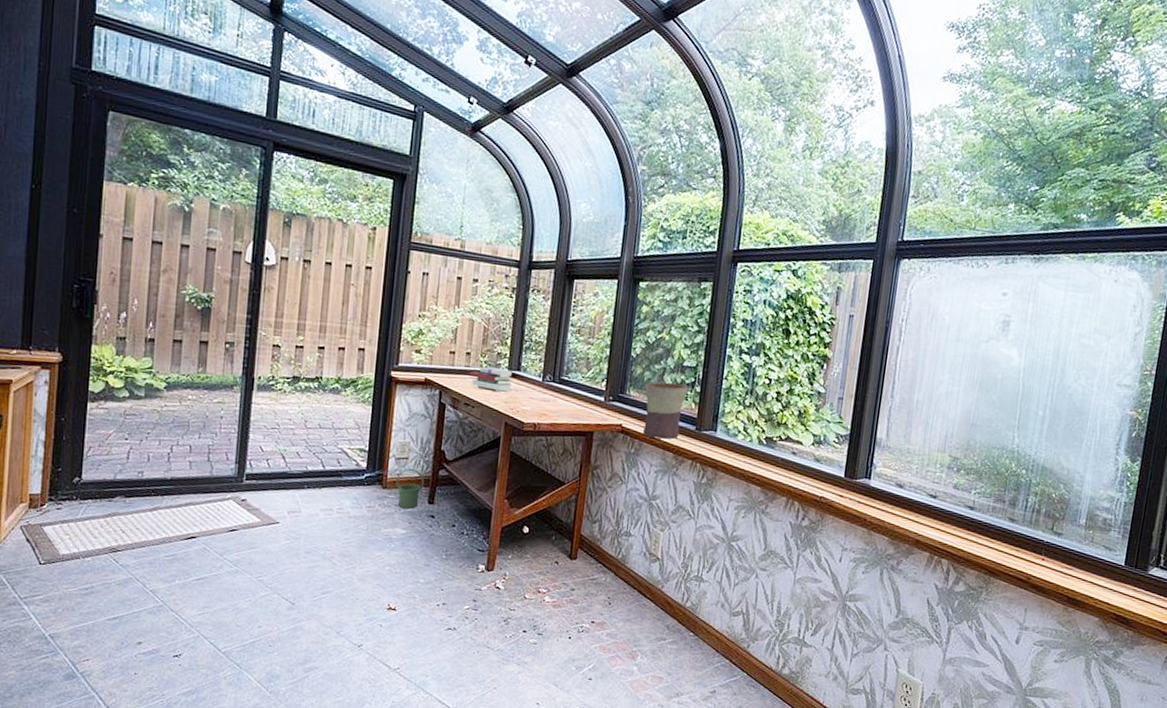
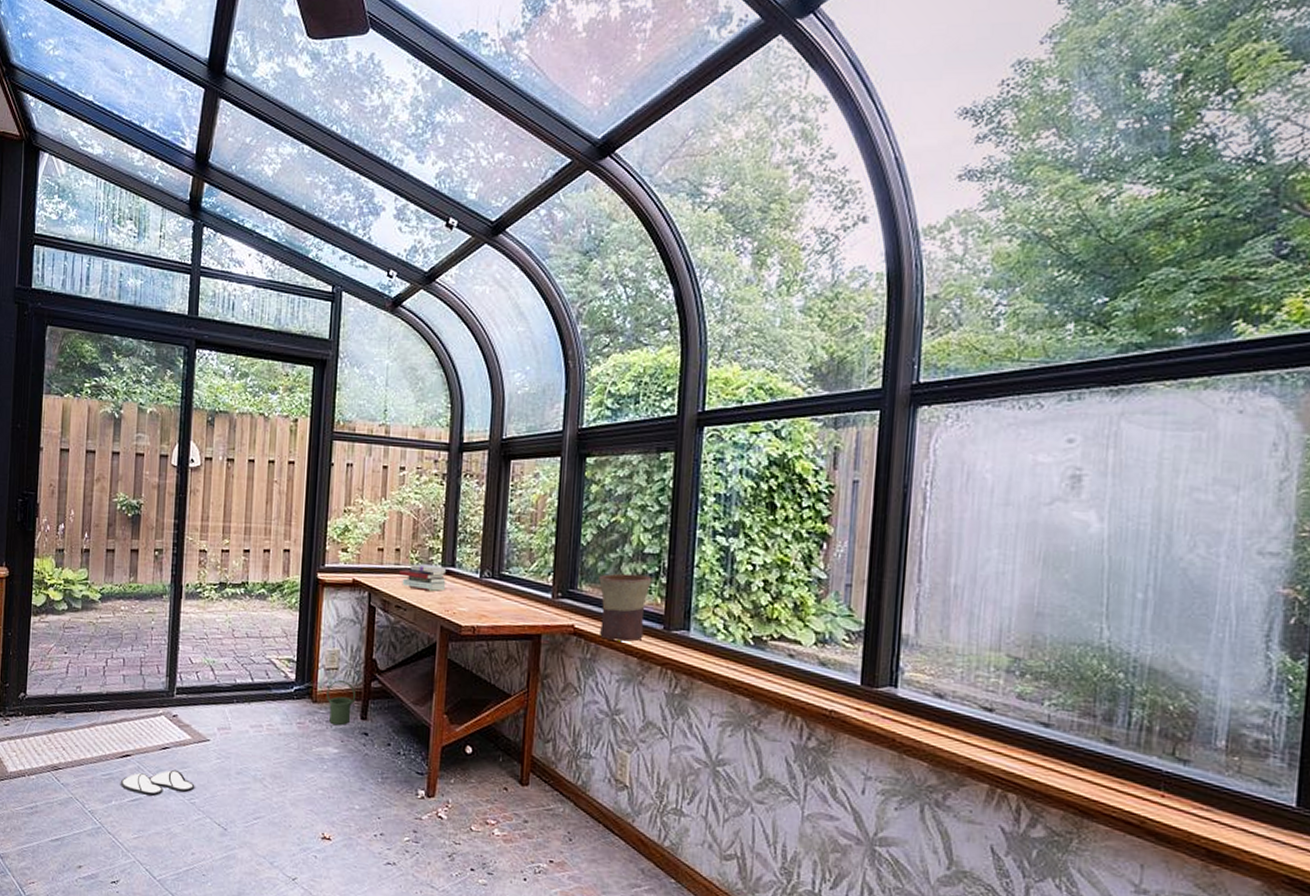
slippers: none [184,550,263,575] -> present [120,770,195,796]

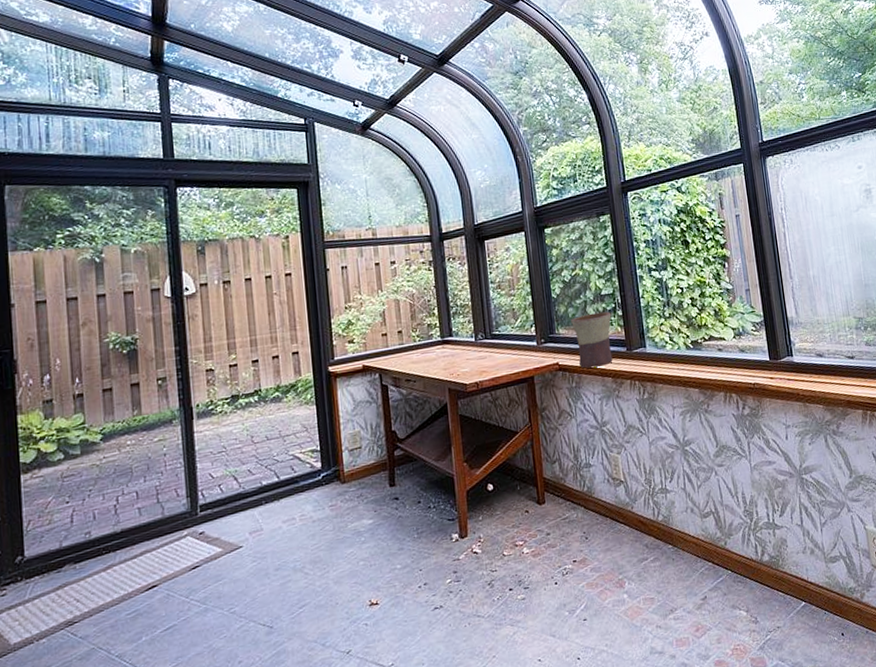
slippers: present [120,770,195,796] -> none [149,585,233,622]
bucket: present [326,680,357,726] -> none [353,456,382,499]
books: present [398,564,447,592] -> none [403,337,448,362]

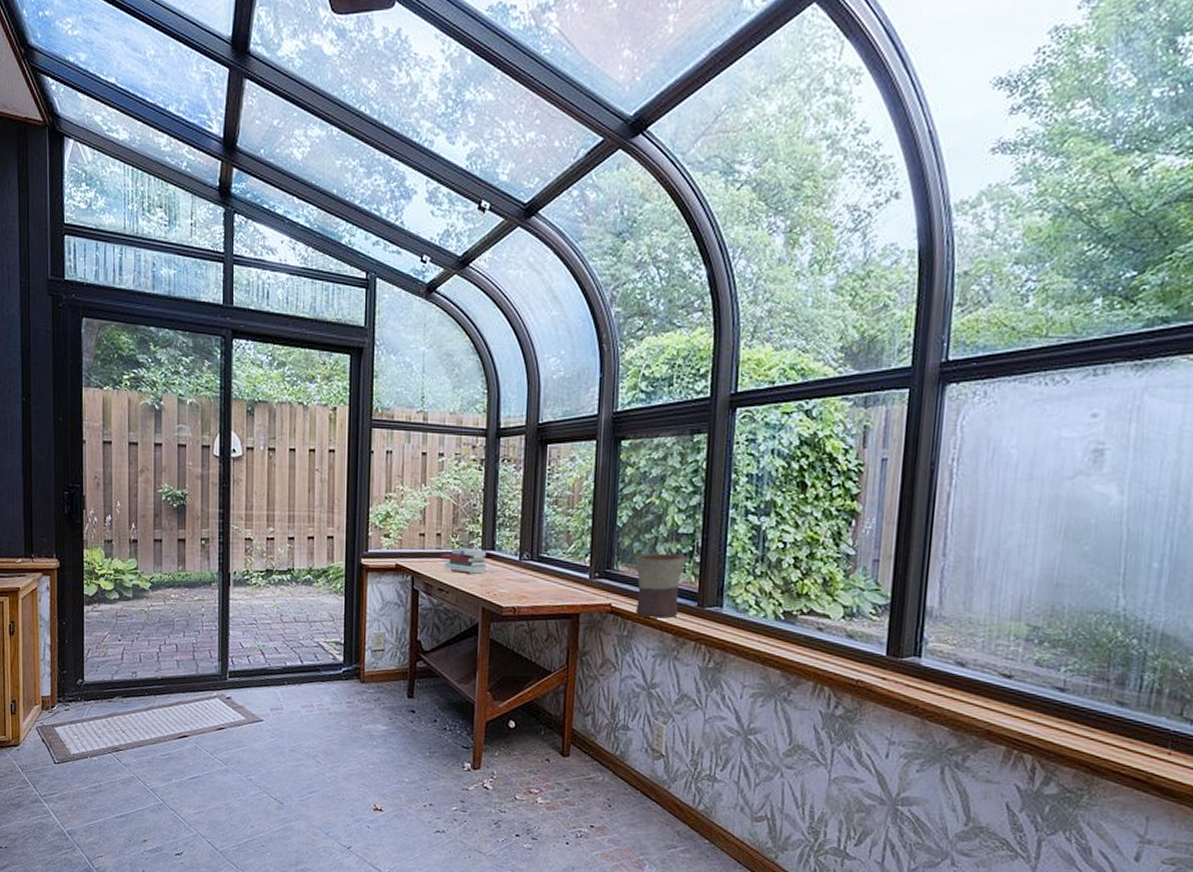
books: none [403,337,448,362] -> present [440,548,487,575]

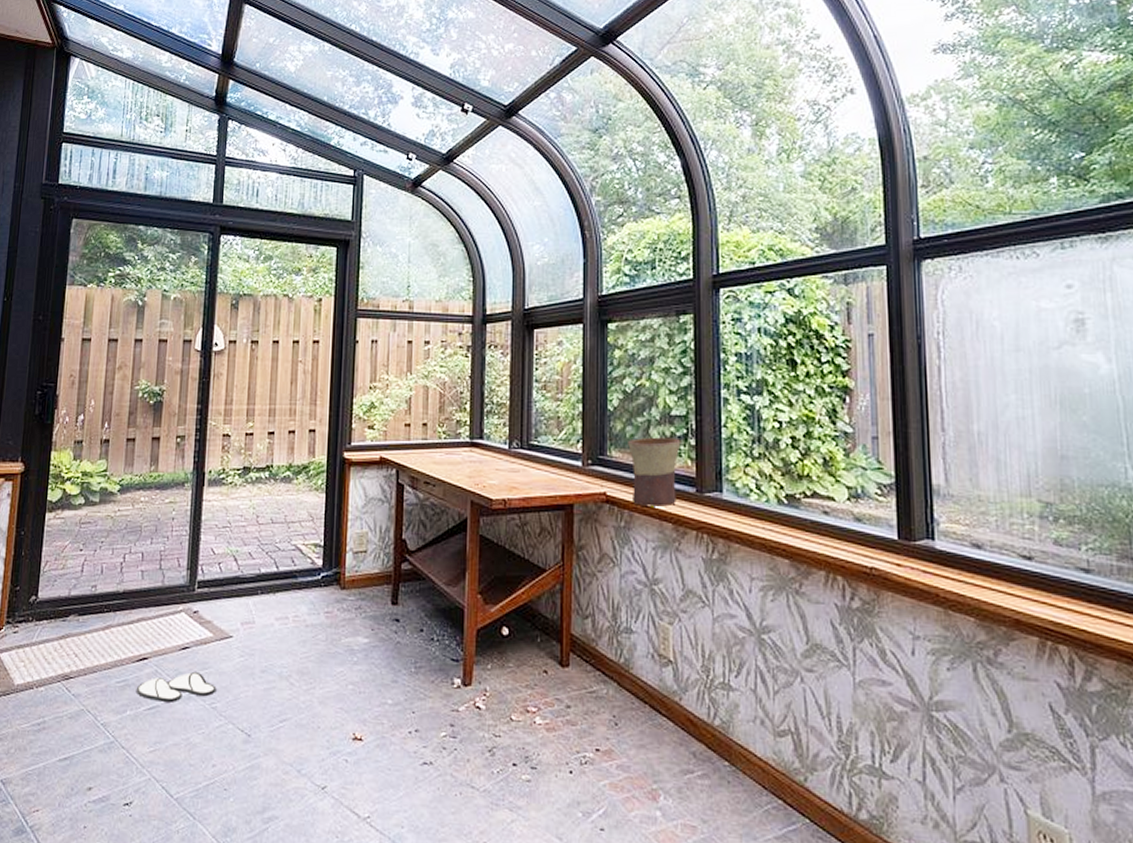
slippers: none [179,749,251,774] -> present [136,672,217,702]
books: present [440,548,487,575] -> none [426,438,475,466]

